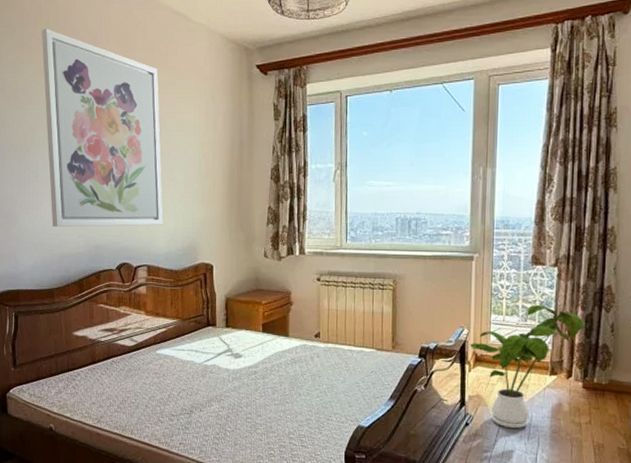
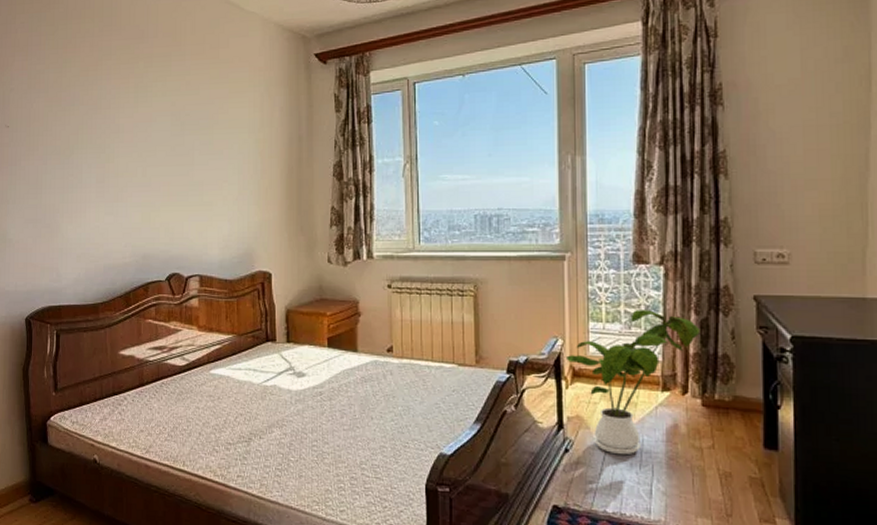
wall art: present [41,28,163,228] -> none [85,25,216,236]

